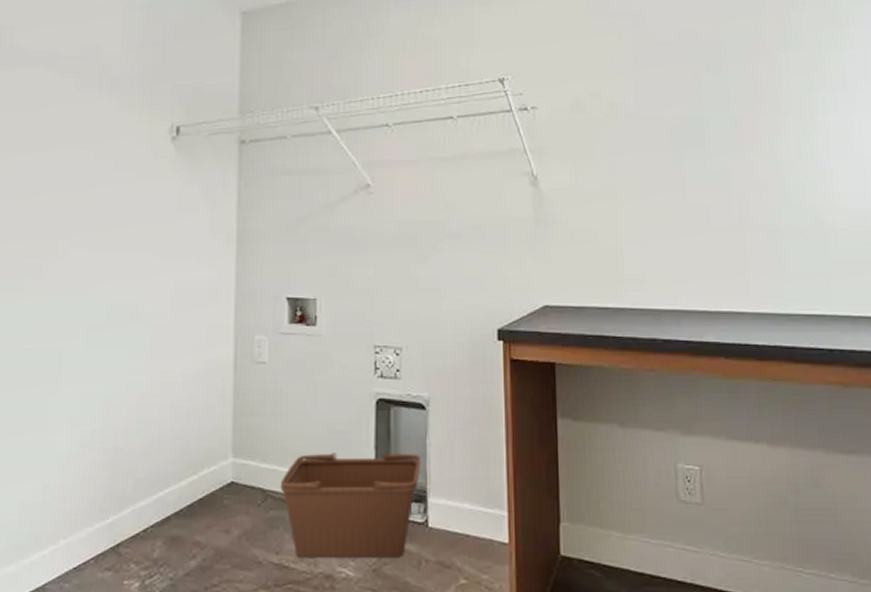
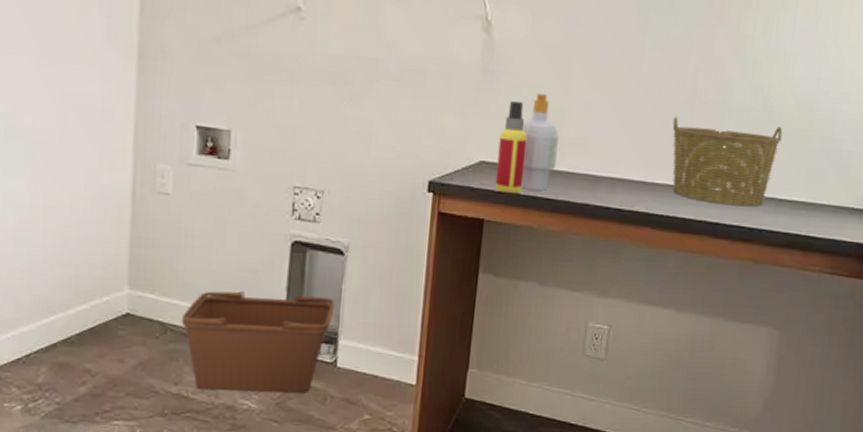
spray bottle: none [559,245,588,335] -> present [494,100,528,195]
soap bottle: none [580,236,617,329] -> present [521,93,559,191]
basket: none [726,243,842,328] -> present [672,117,783,207]

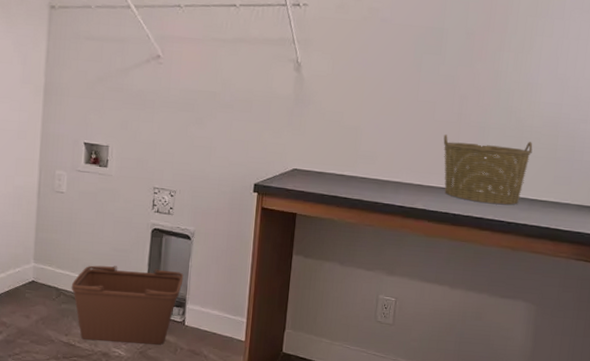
spray bottle: present [494,100,528,195] -> none [304,122,330,194]
soap bottle: present [521,93,559,191] -> none [325,117,354,192]

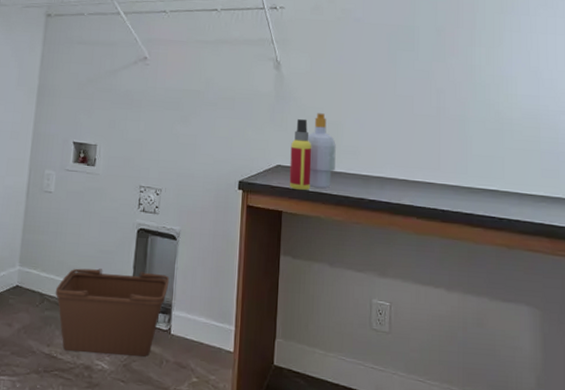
spray bottle: none [304,122,330,194] -> present [289,118,312,191]
soap bottle: none [325,117,354,192] -> present [308,113,336,188]
basket: present [443,134,533,206] -> none [424,128,515,200]

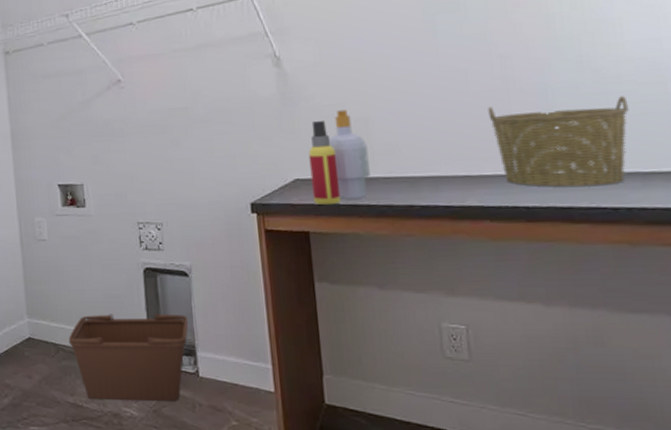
basket: none [424,128,515,200] -> present [488,96,629,188]

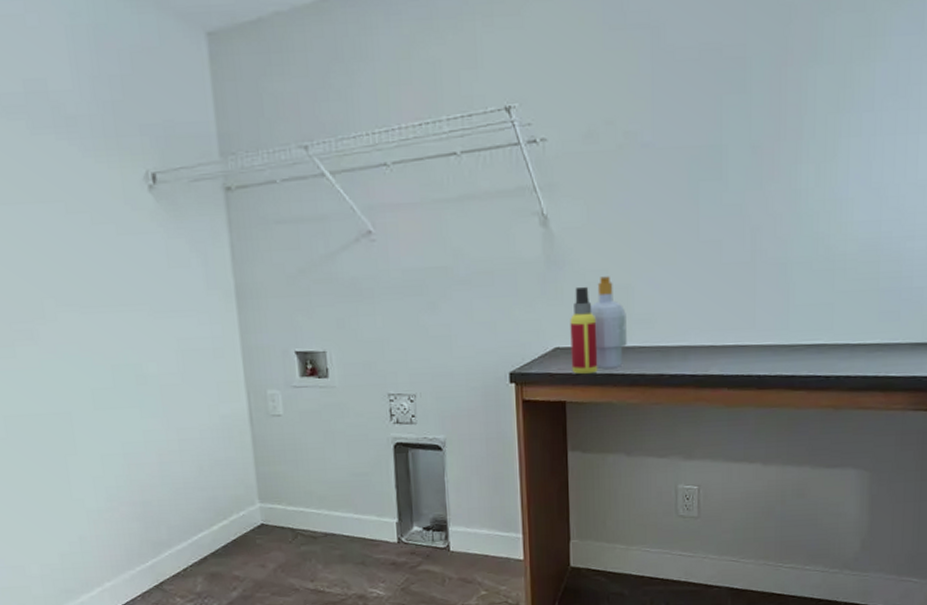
bicycle basket: present [68,314,189,401] -> none [308,490,441,583]
basket: present [488,96,629,188] -> none [736,273,849,358]

